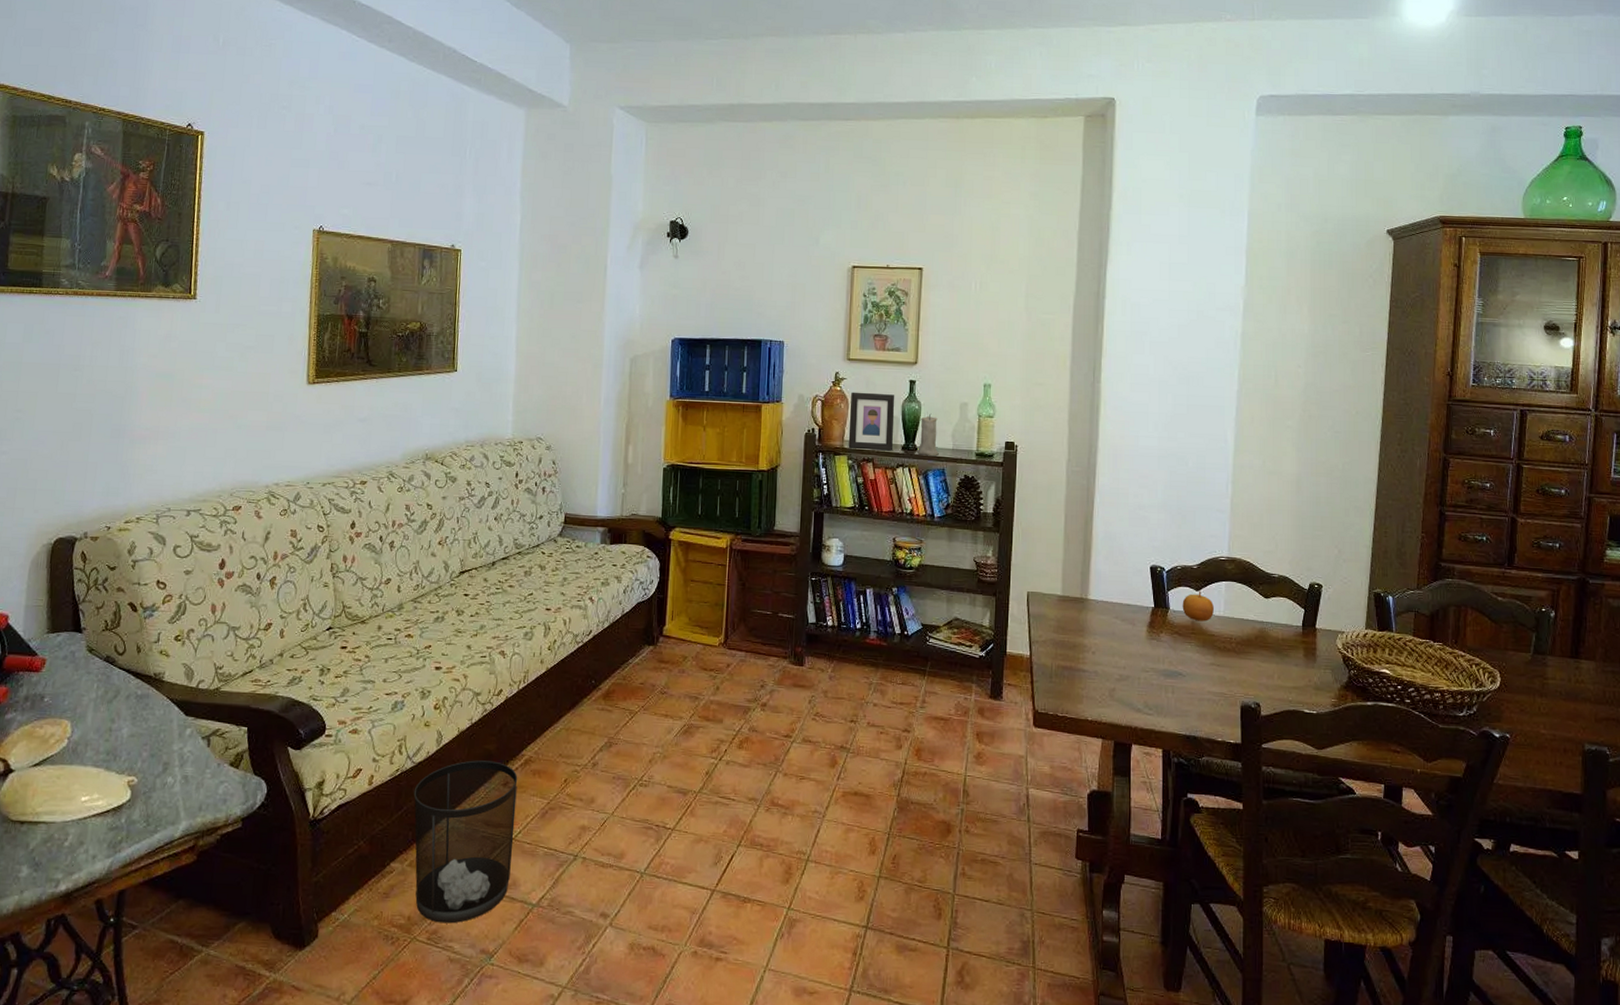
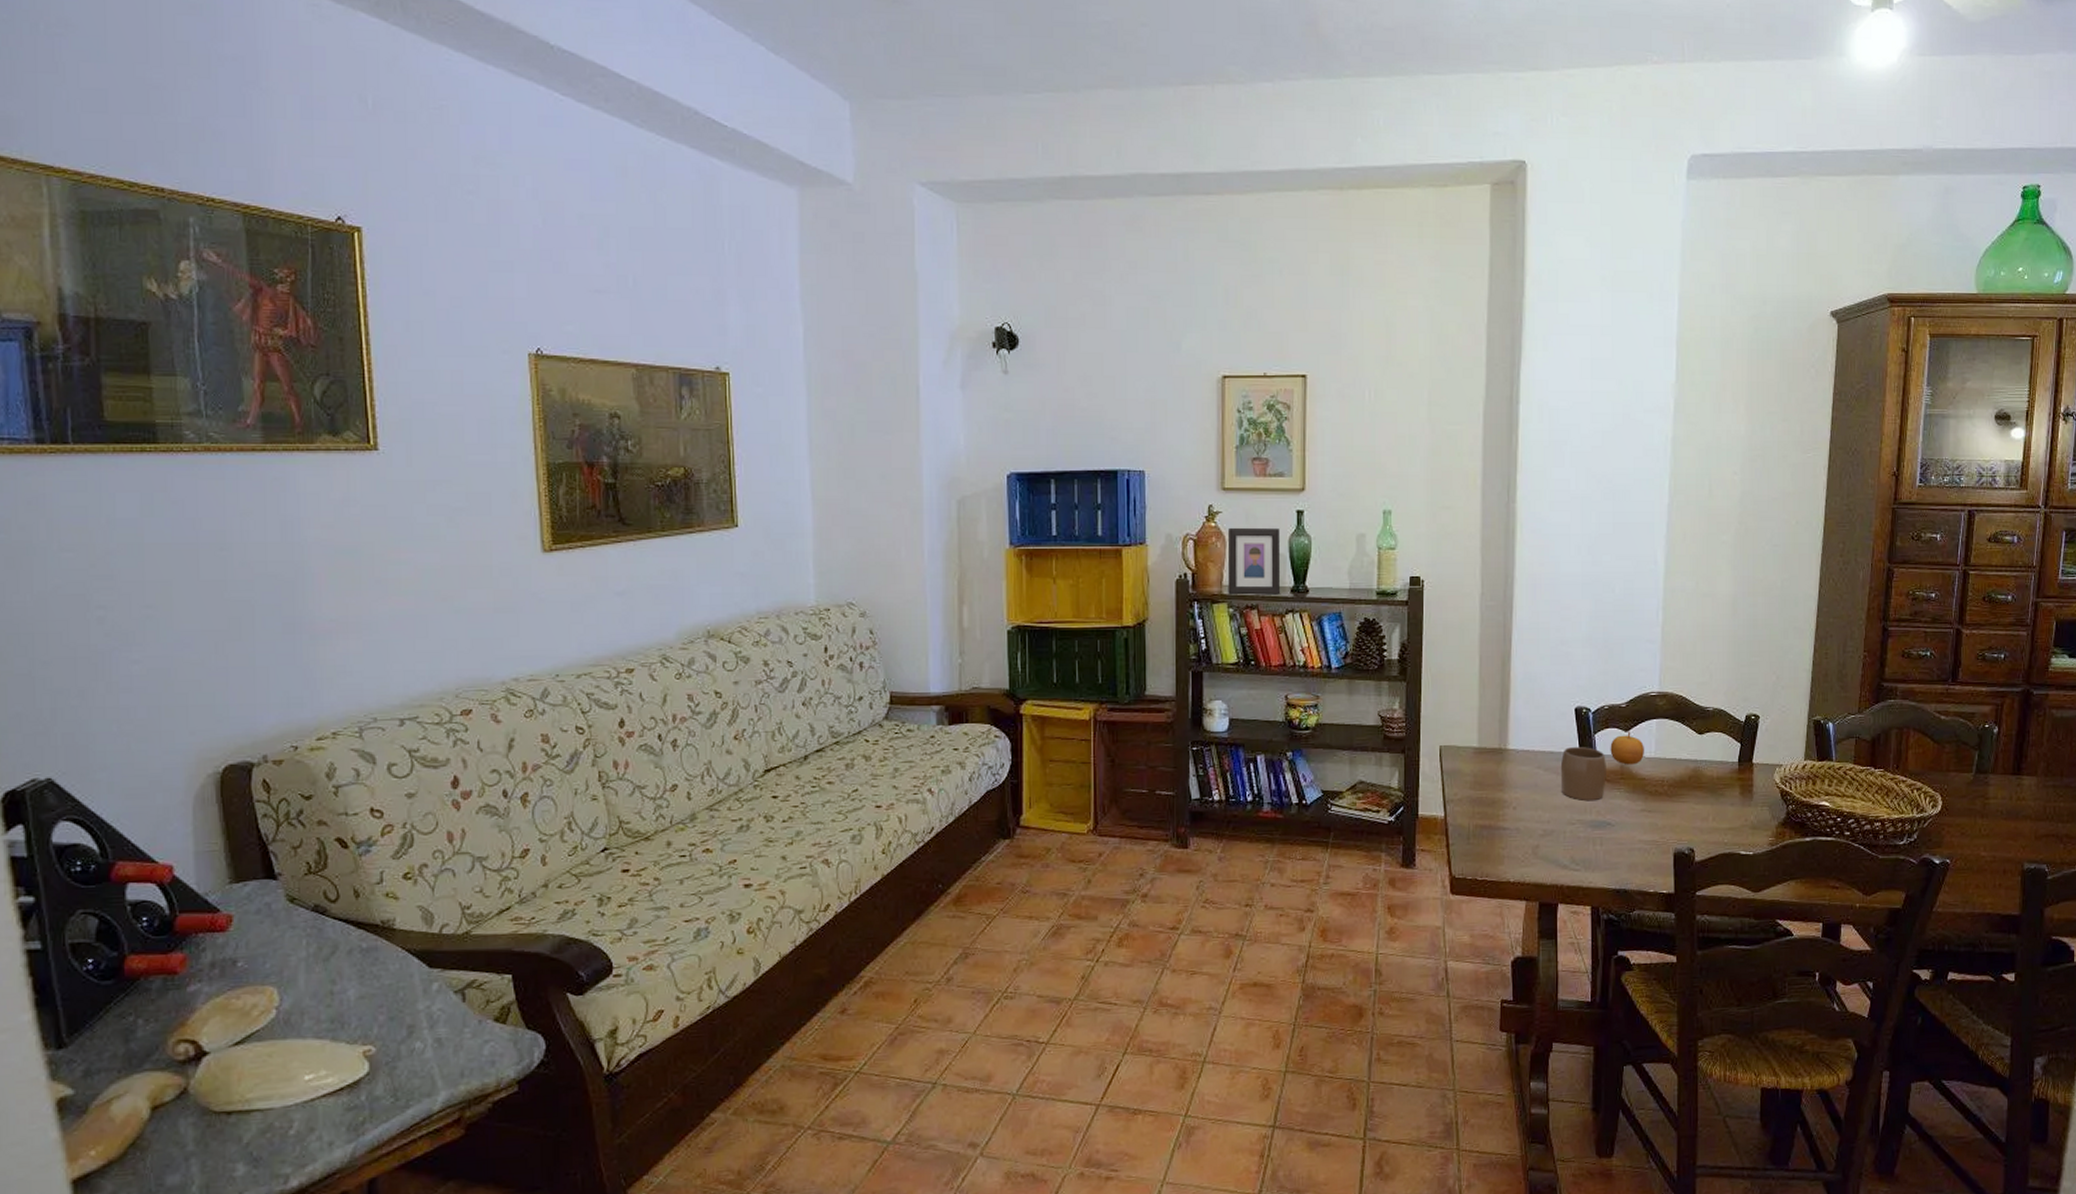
waste bin: present [413,760,518,924] -> none [731,986,858,1174]
candle: present [917,413,939,457] -> none [1309,548,1334,598]
mug: none [1136,601,1178,652] -> present [1560,747,1606,802]

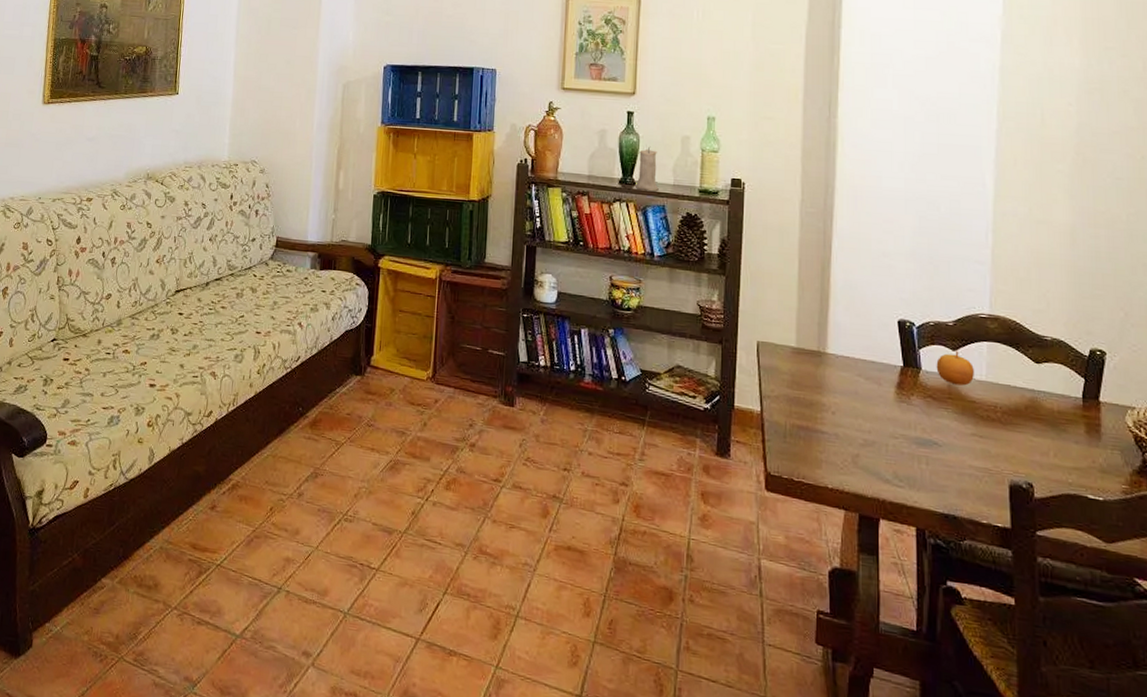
picture frame: present [1227,527,1281,595] -> none [562,122,612,185]
candle: none [1309,548,1334,598] -> present [636,146,659,192]
mug: present [1560,747,1606,802] -> none [882,359,932,418]

